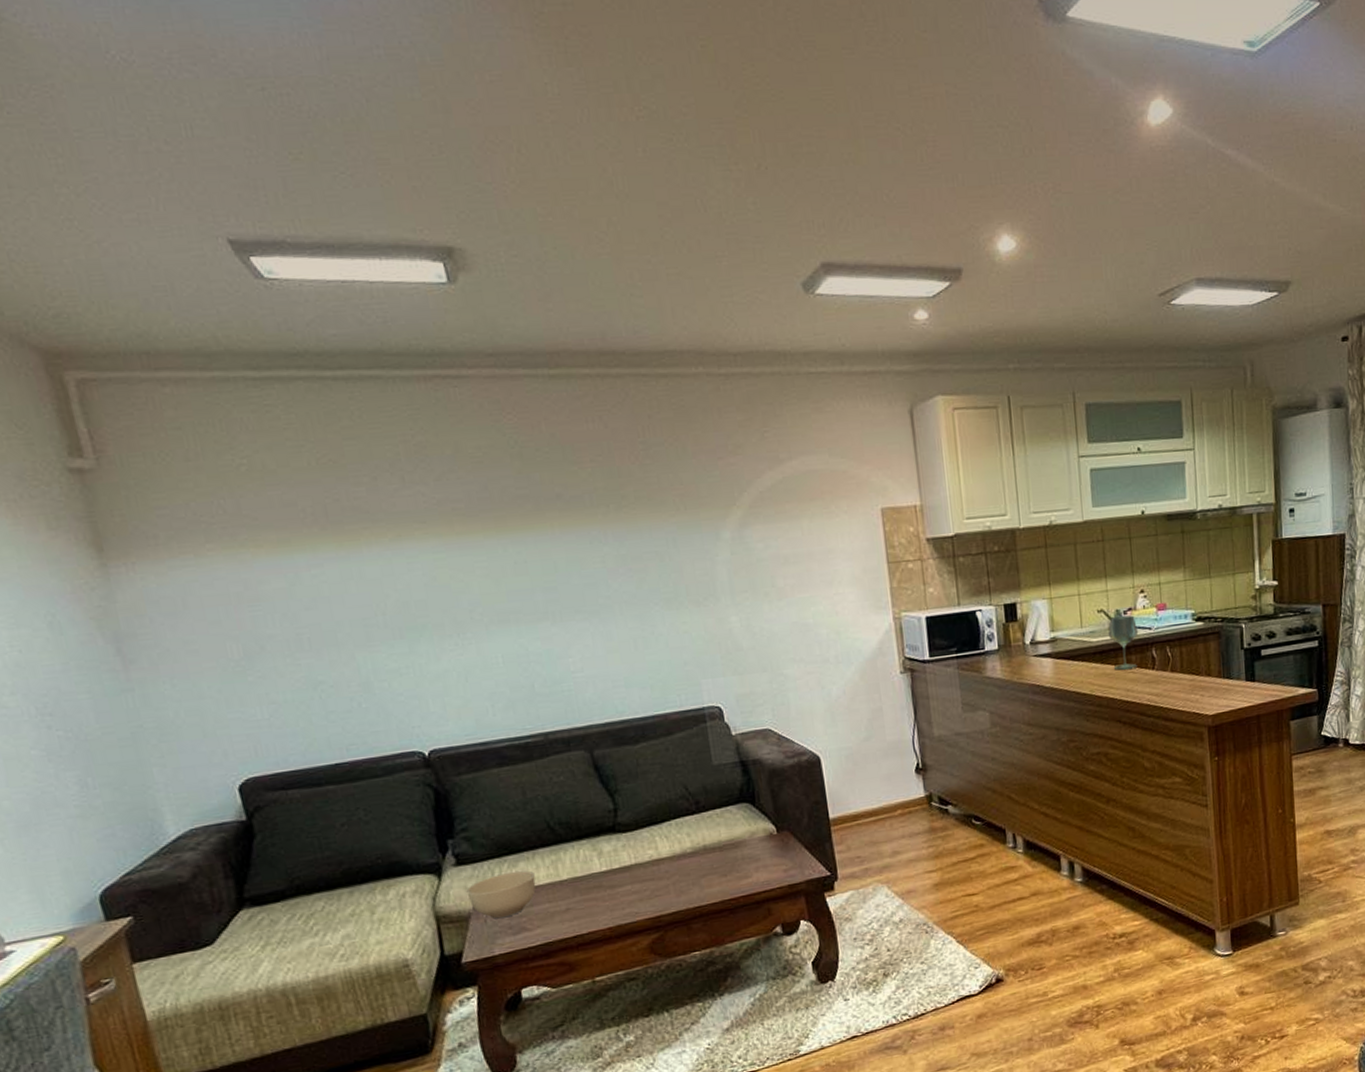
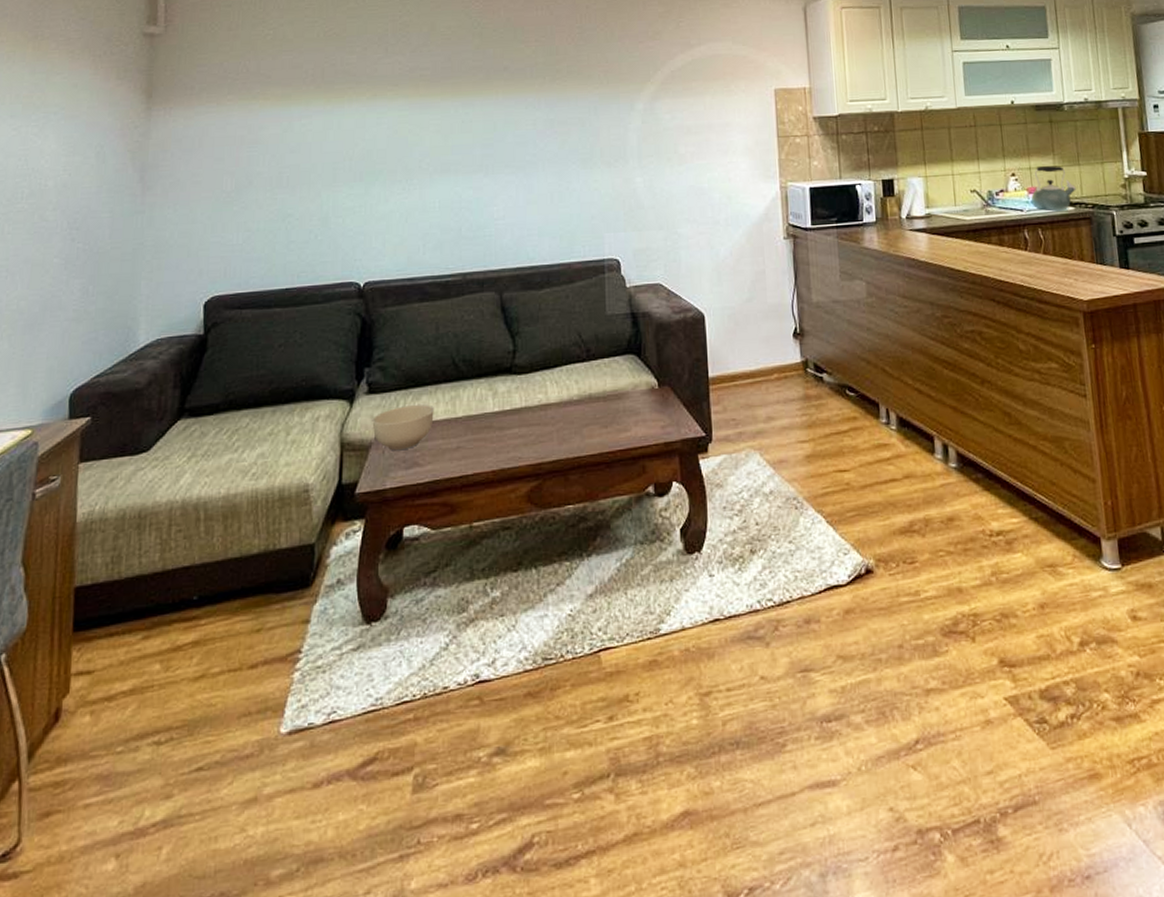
wine glass: present [1108,615,1139,670] -> none [981,197,1011,249]
kettle: none [1160,579,1206,628] -> present [1031,166,1076,212]

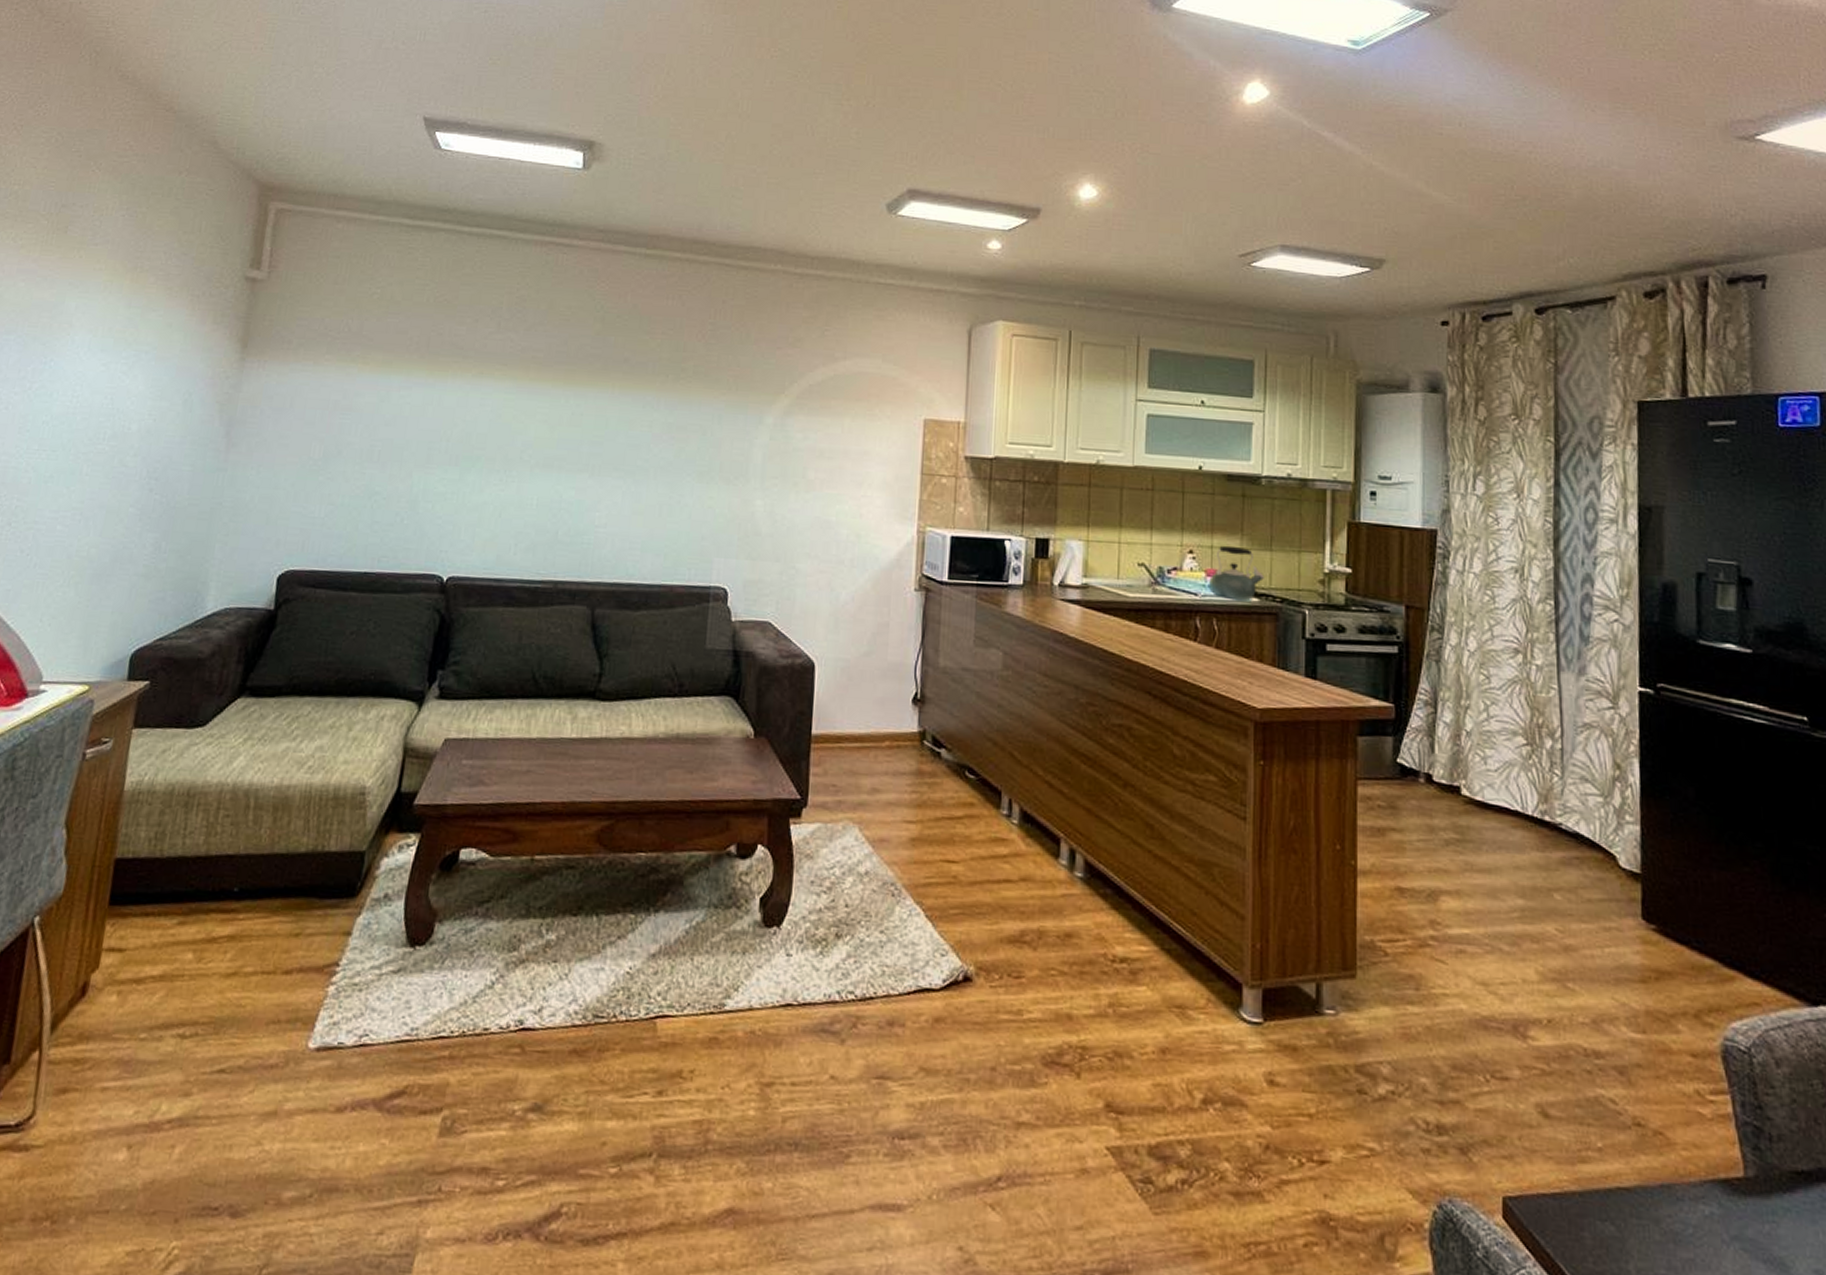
bowl: present [372,404,434,451] -> none [439,717,507,765]

